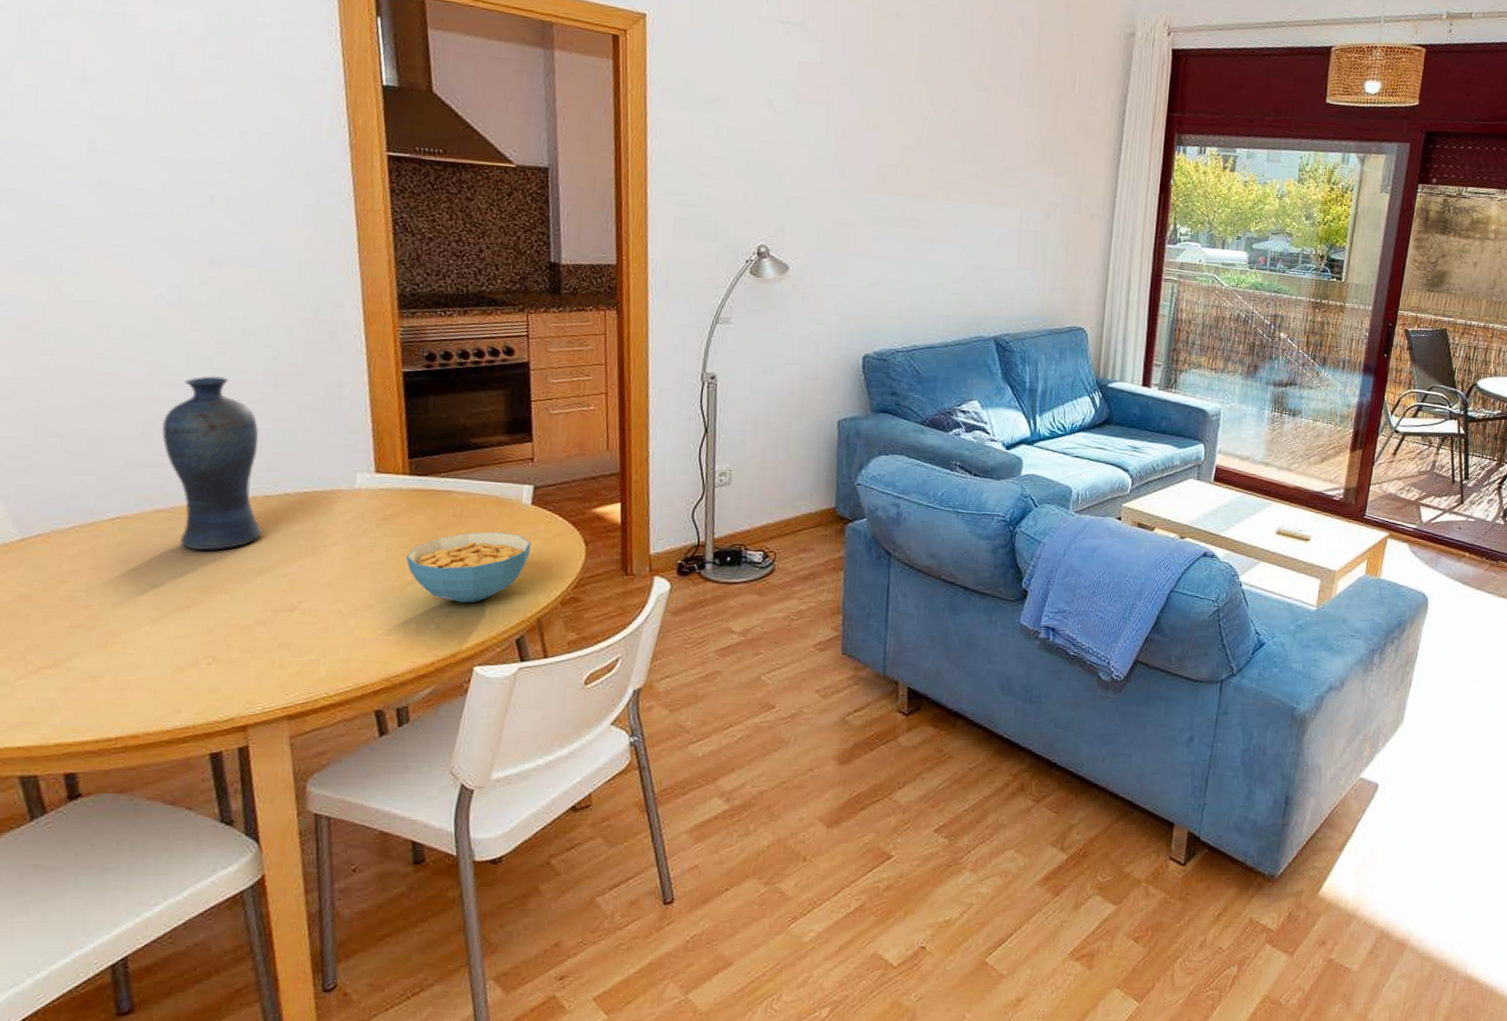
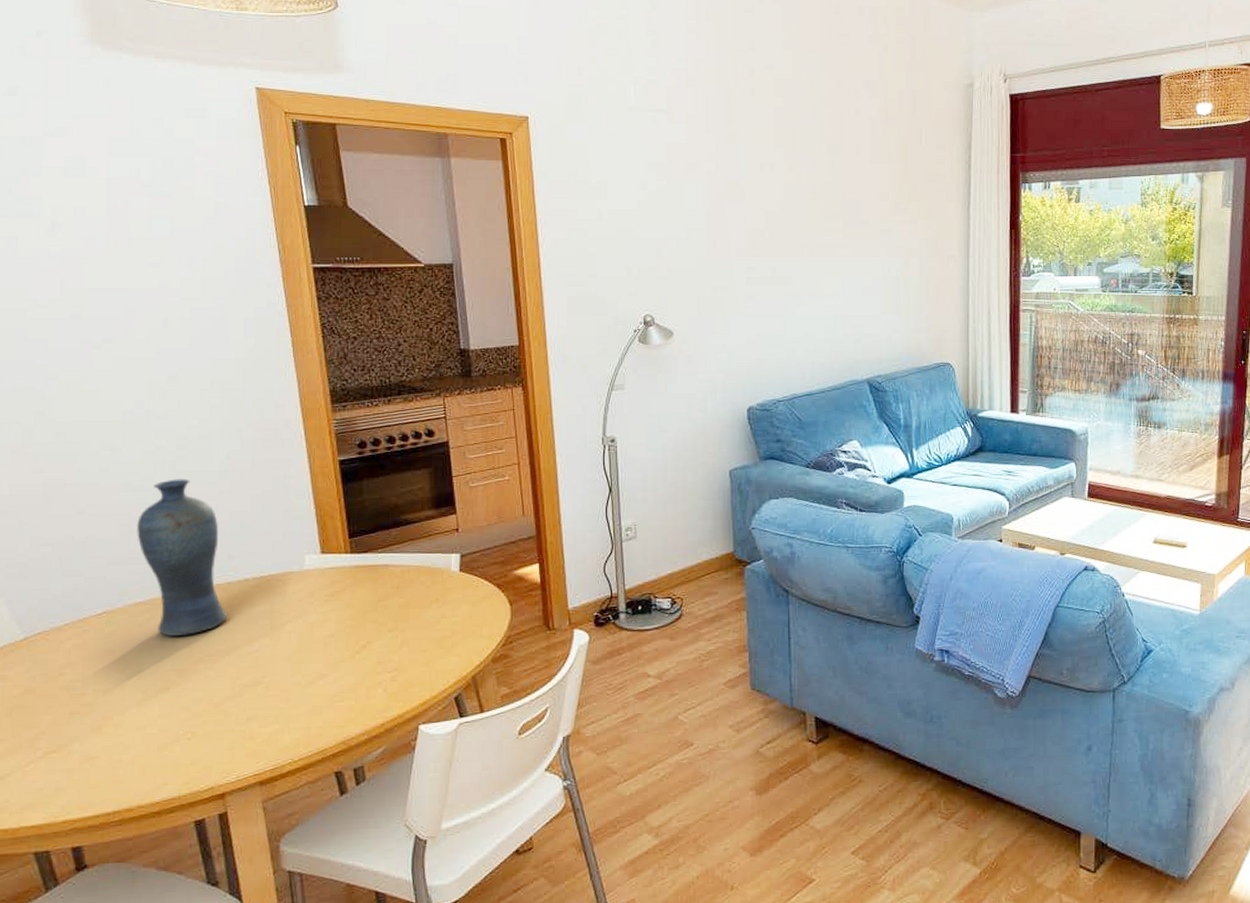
cereal bowl: present [406,532,532,603] -> none [353,599,462,667]

